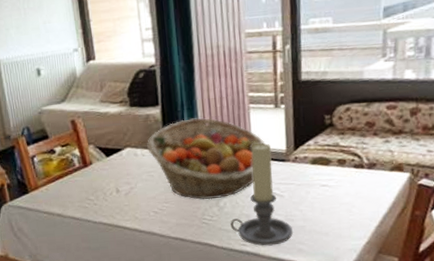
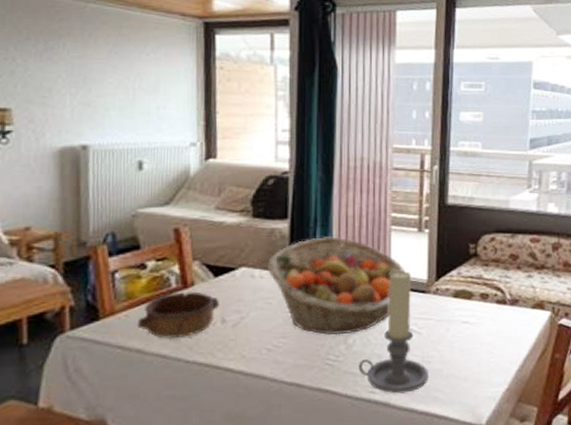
bowl: none [55,169,113,206] -> present [136,291,219,339]

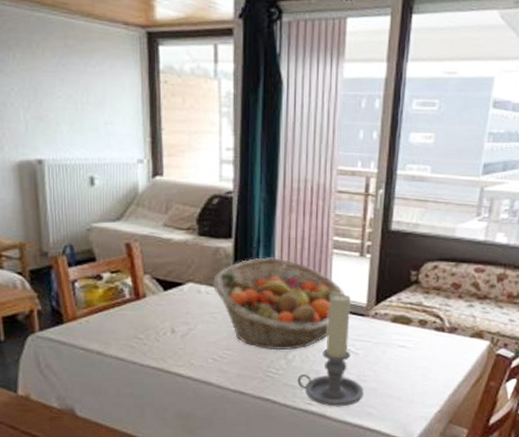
bowl: present [136,291,219,339] -> none [96,303,169,344]

